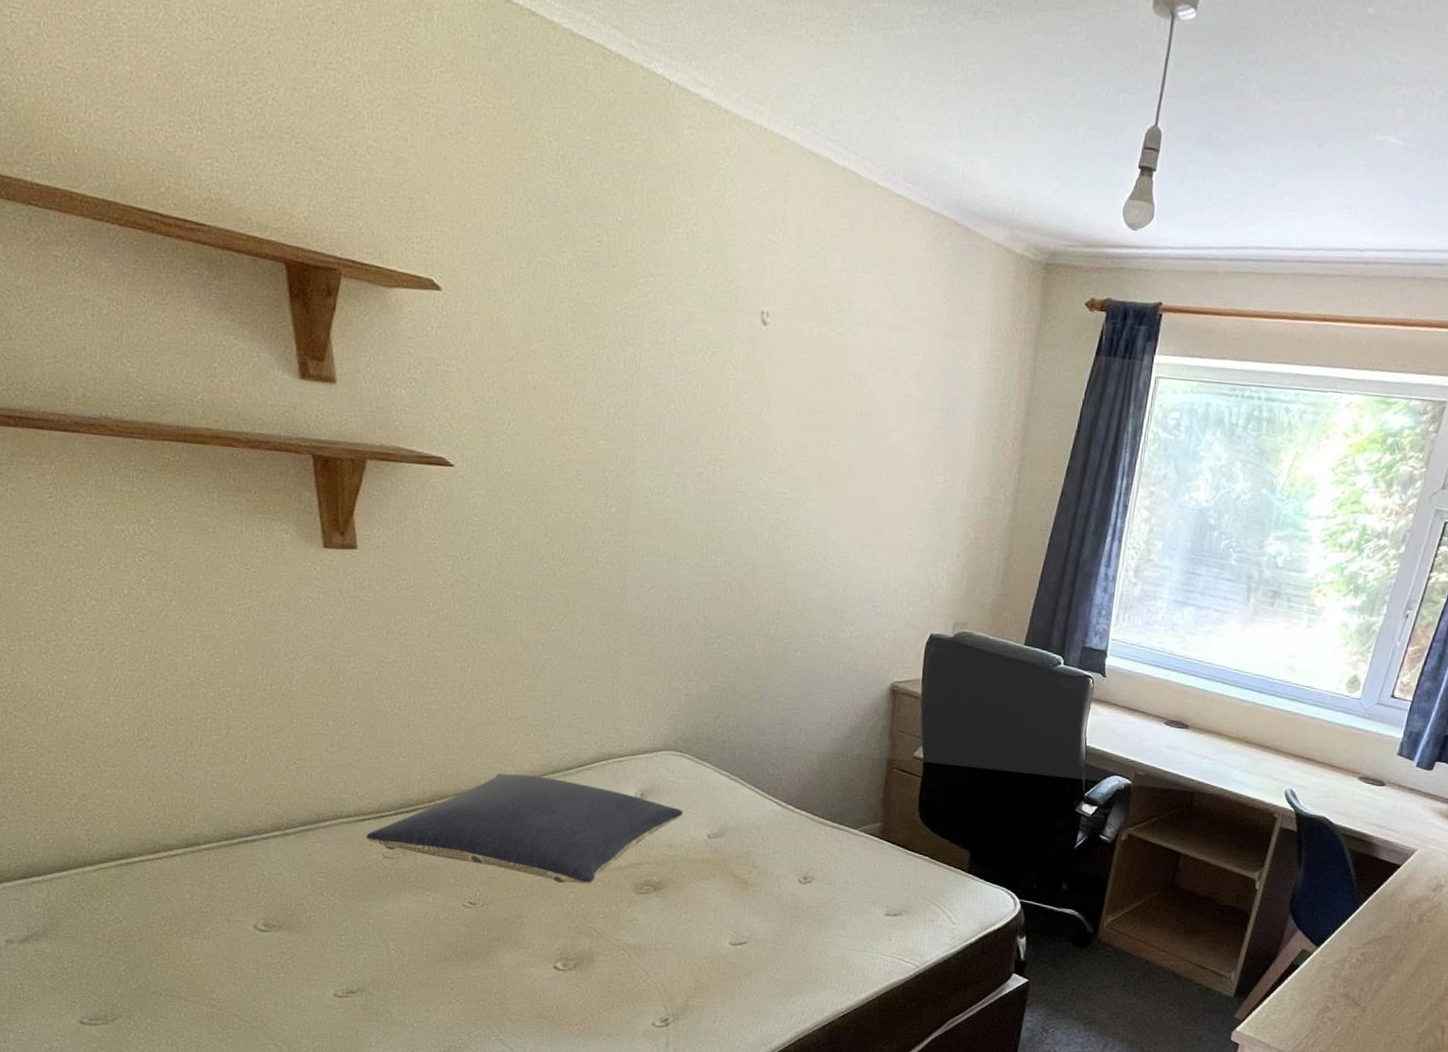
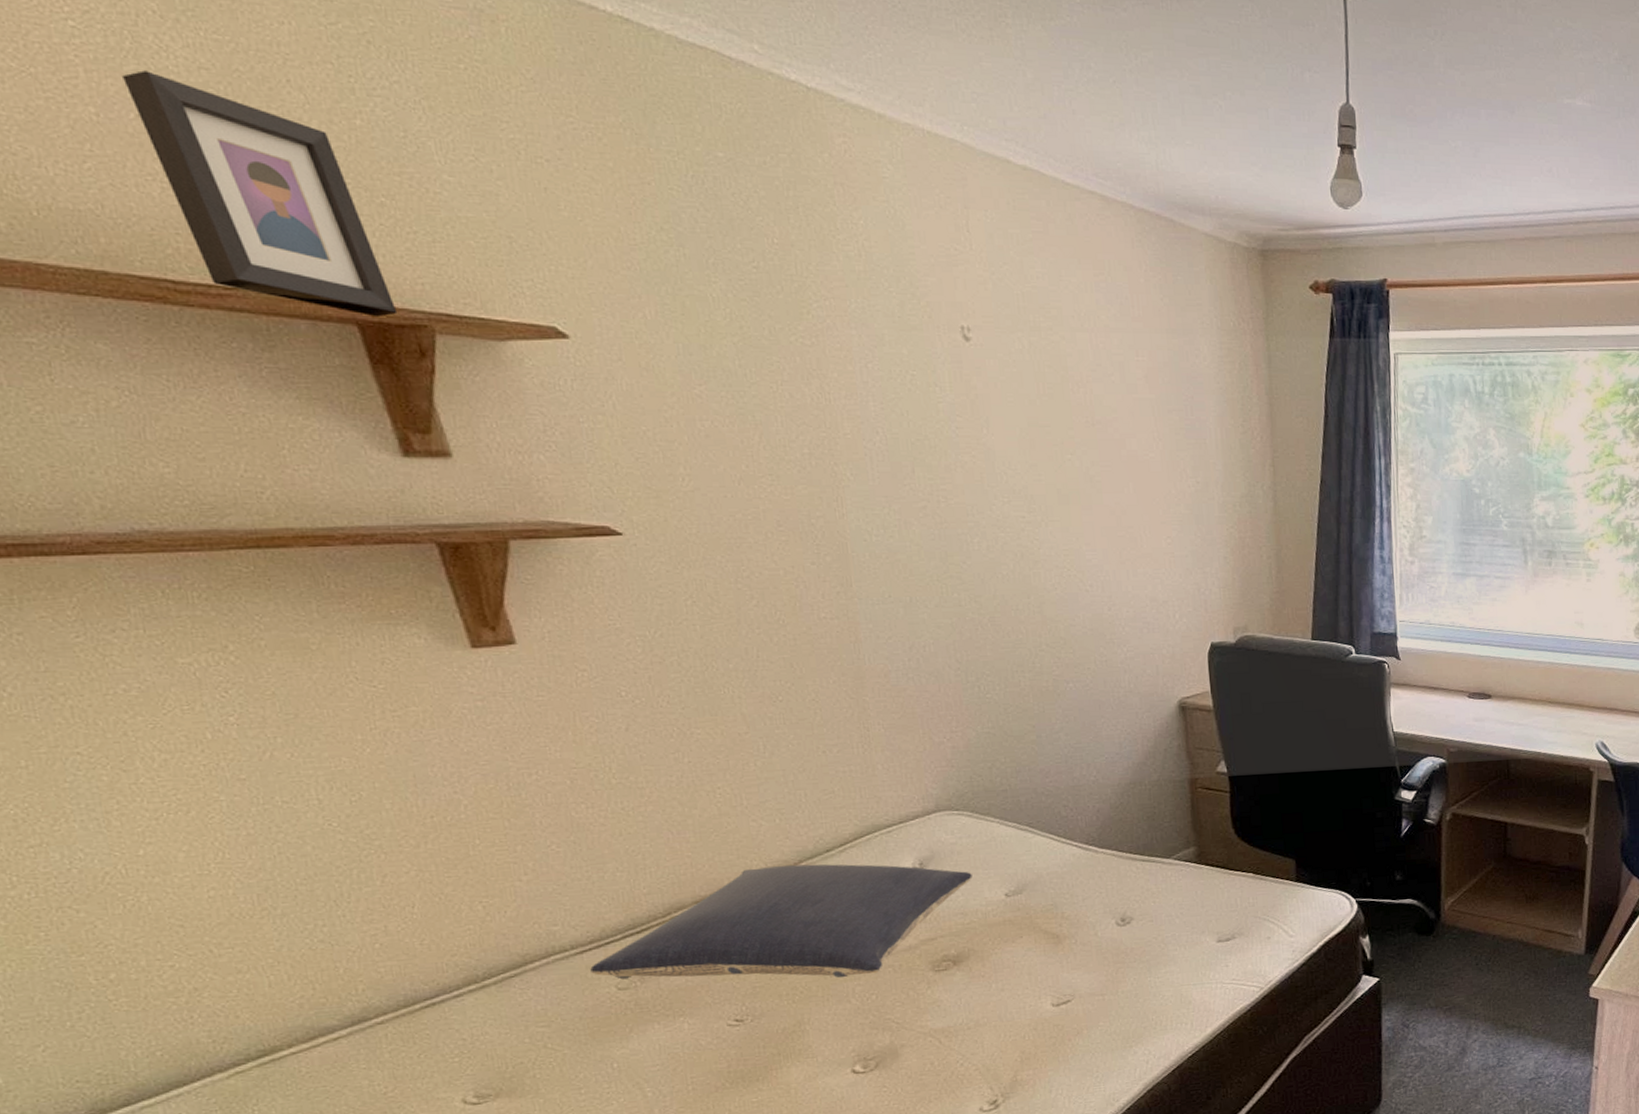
picture frame: none [153,38,317,259] -> present [122,70,398,318]

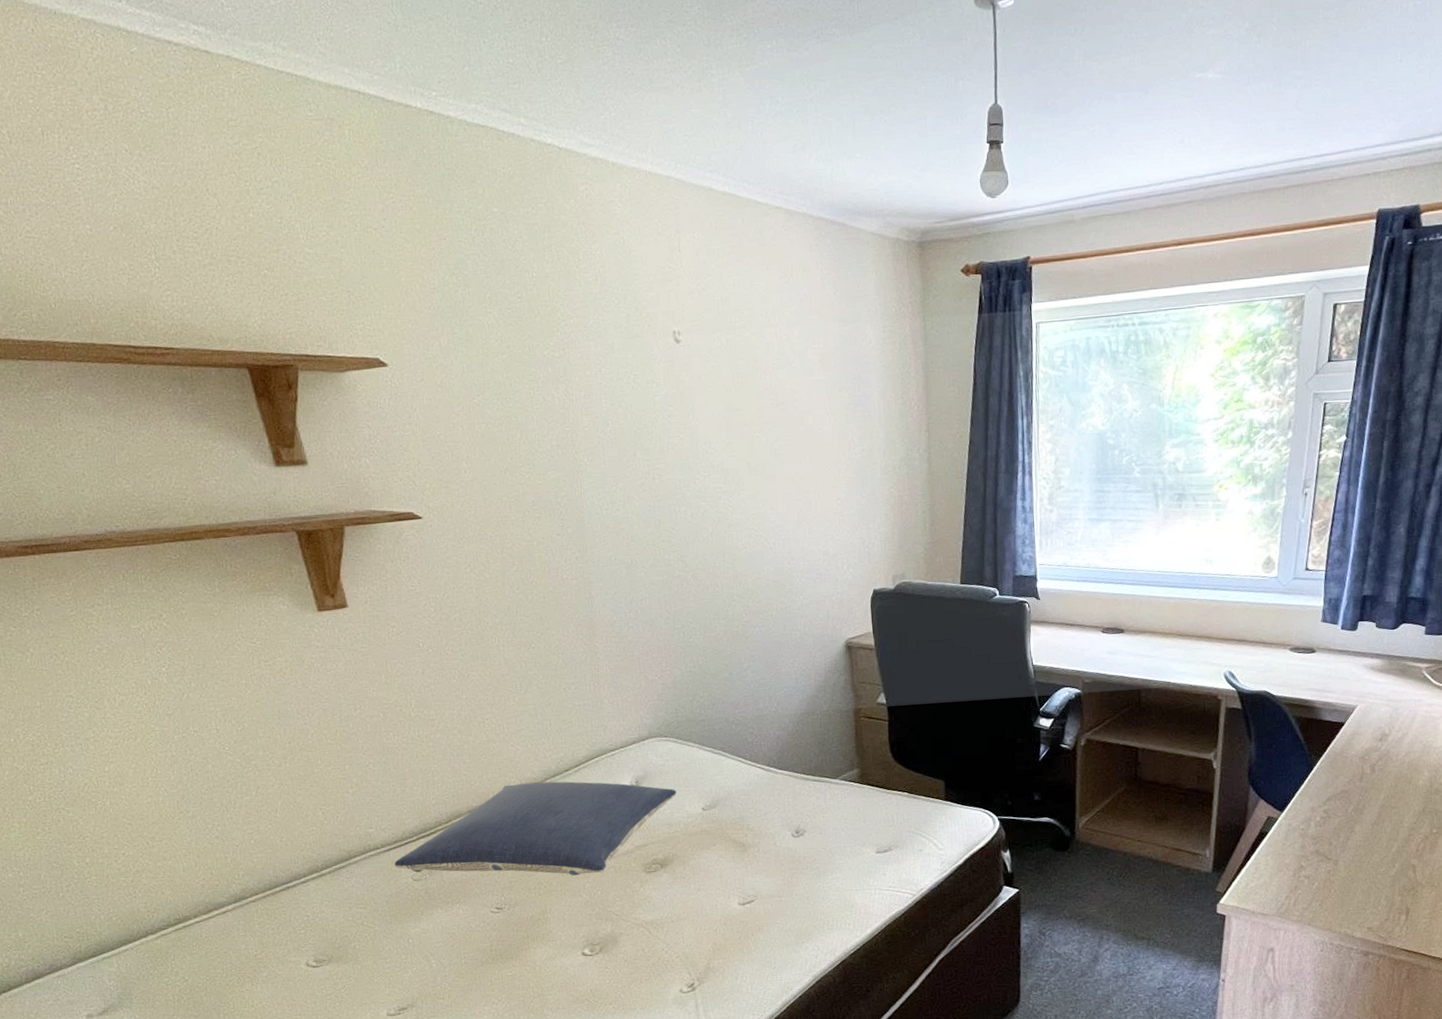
picture frame: present [122,70,398,318] -> none [106,194,274,362]

